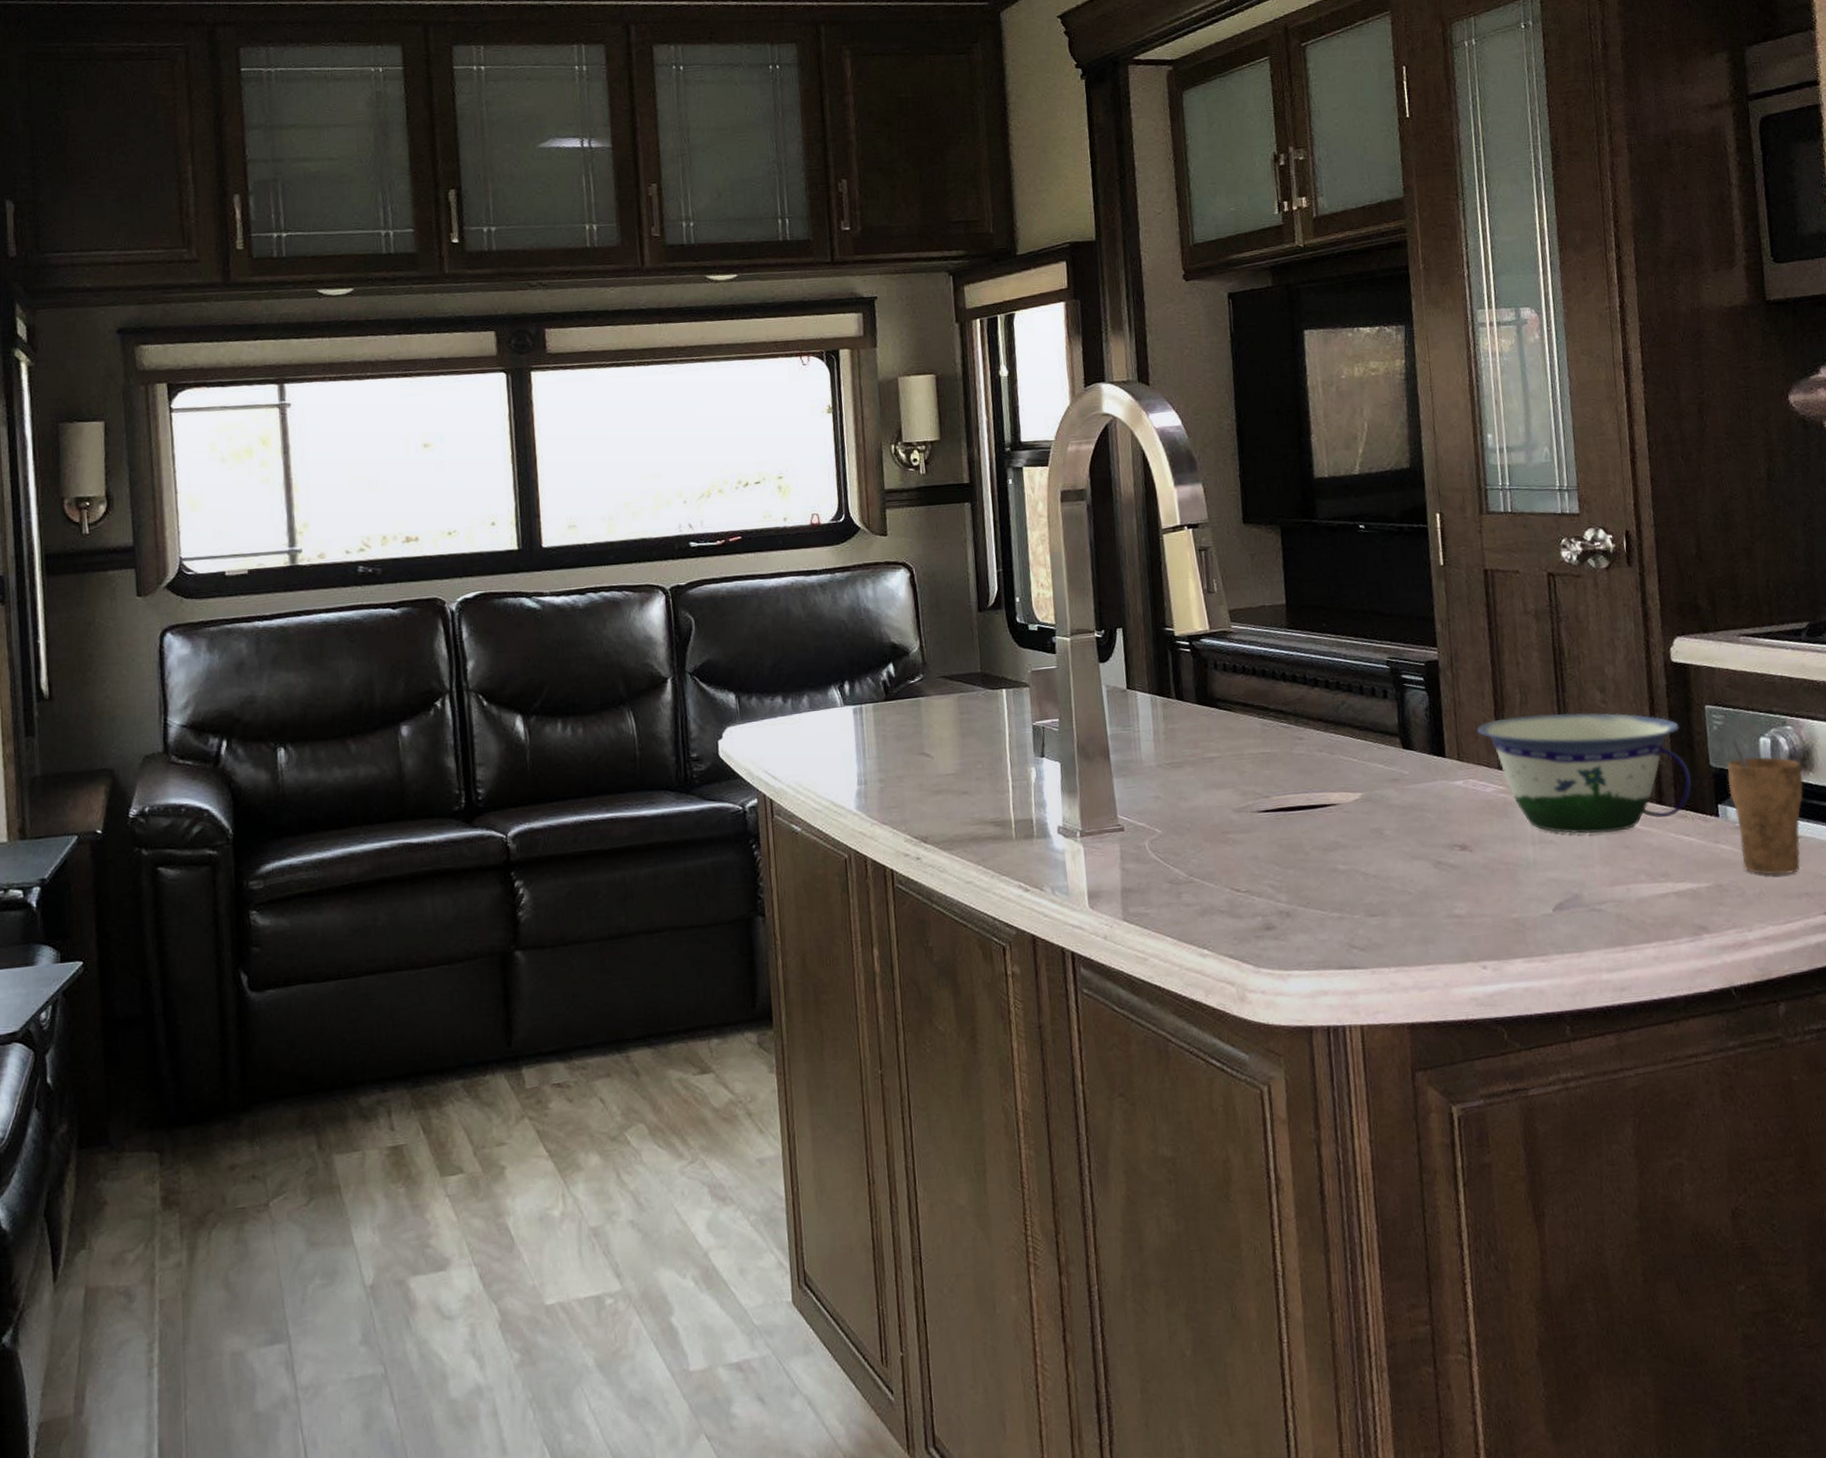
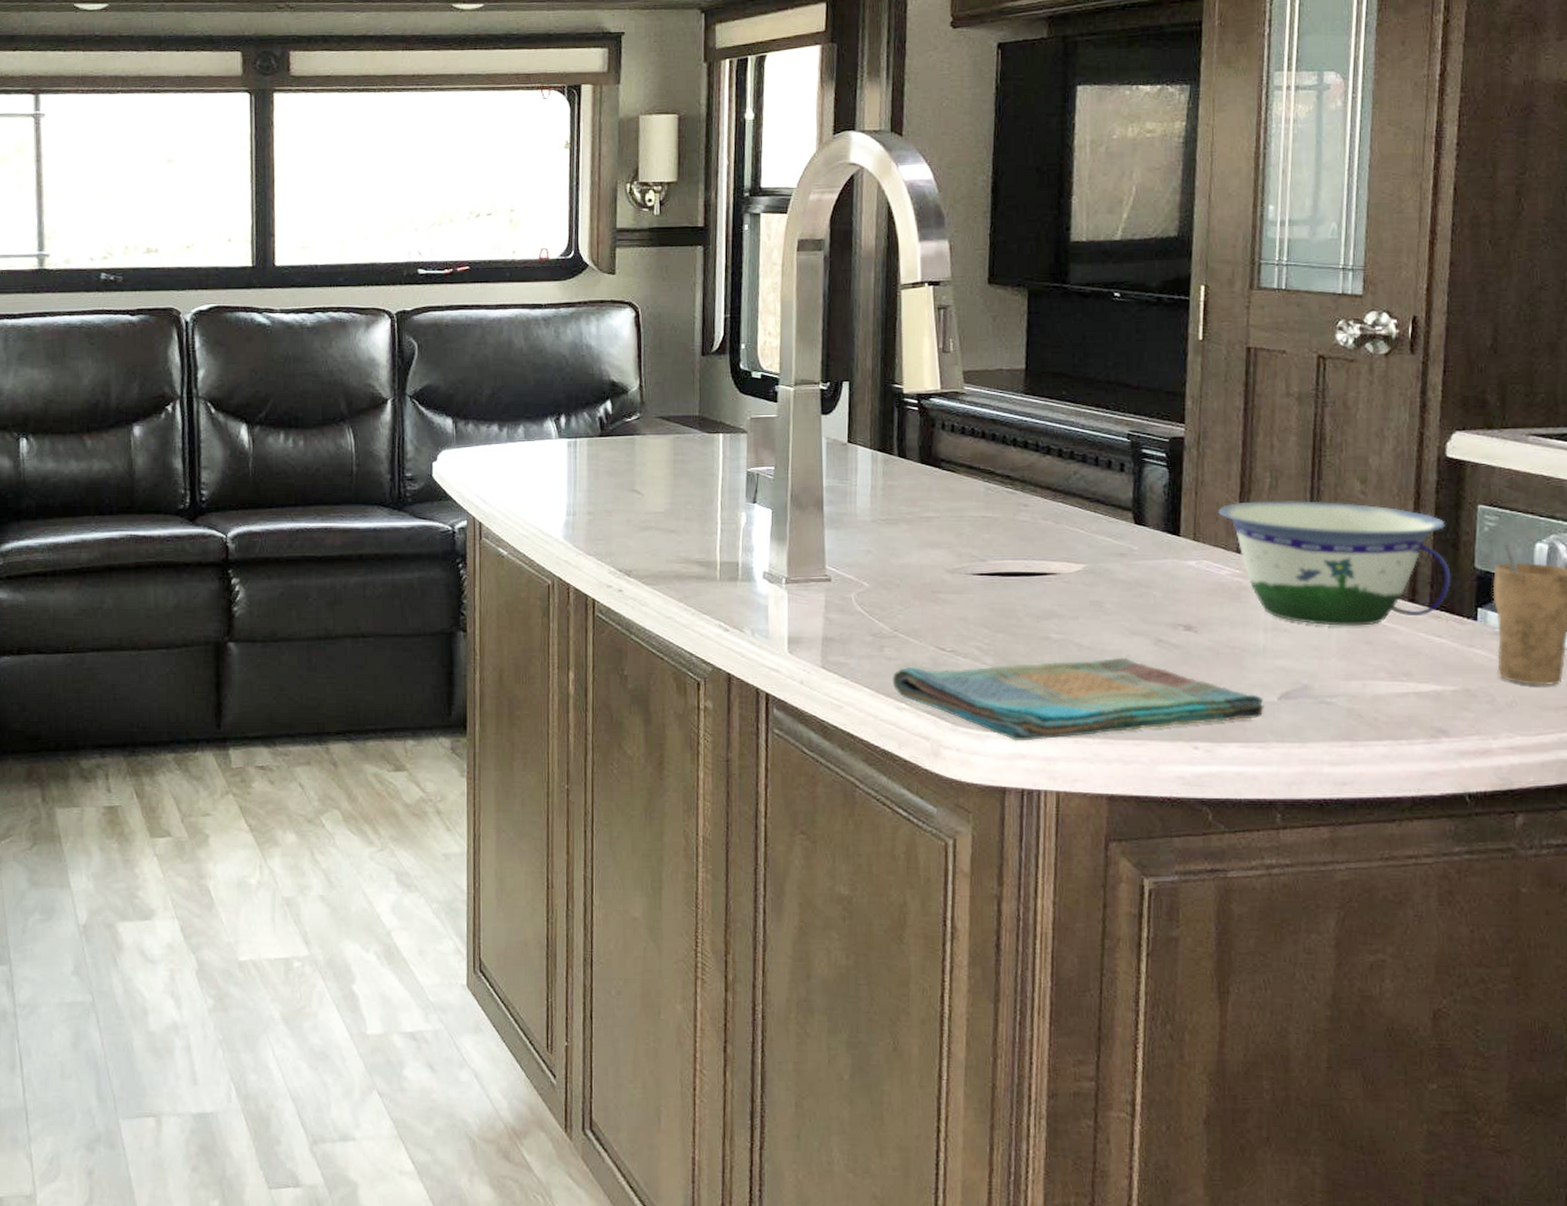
dish towel: none [1192,882,1542,978] -> present [892,657,1264,741]

